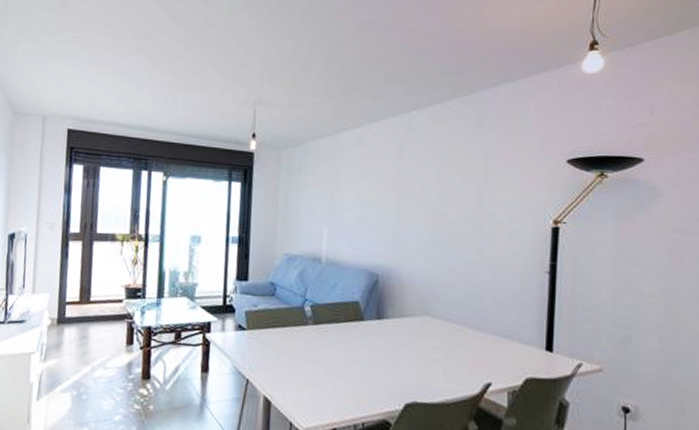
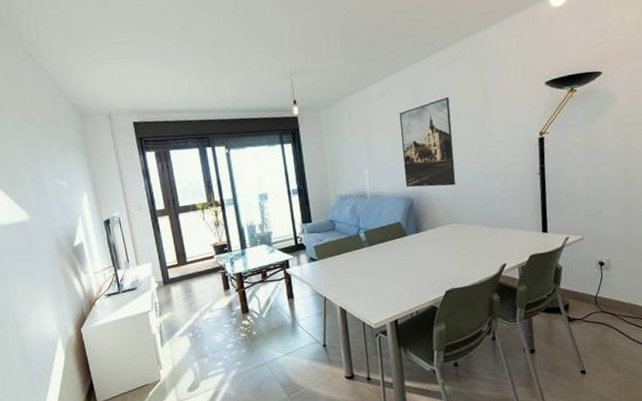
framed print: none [372,158,441,268] -> present [399,96,456,188]

